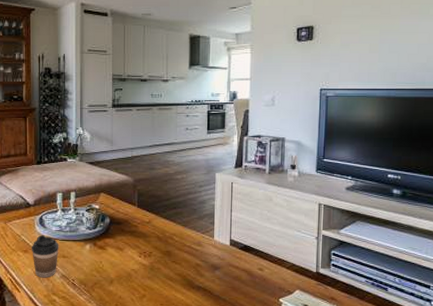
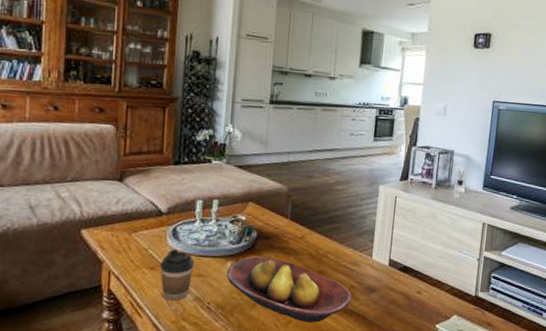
fruit bowl: none [86,239,197,297] -> present [226,256,352,322]

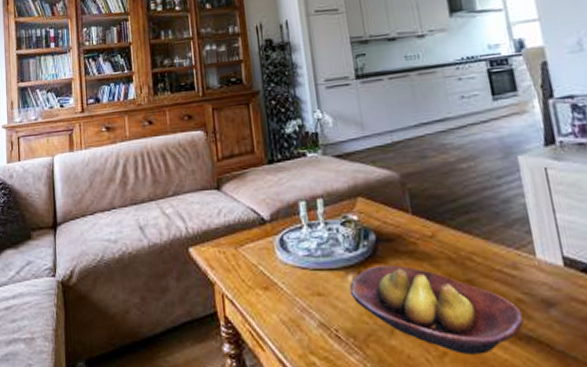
coffee cup: present [160,249,195,301] -> none [273,263,312,329]

